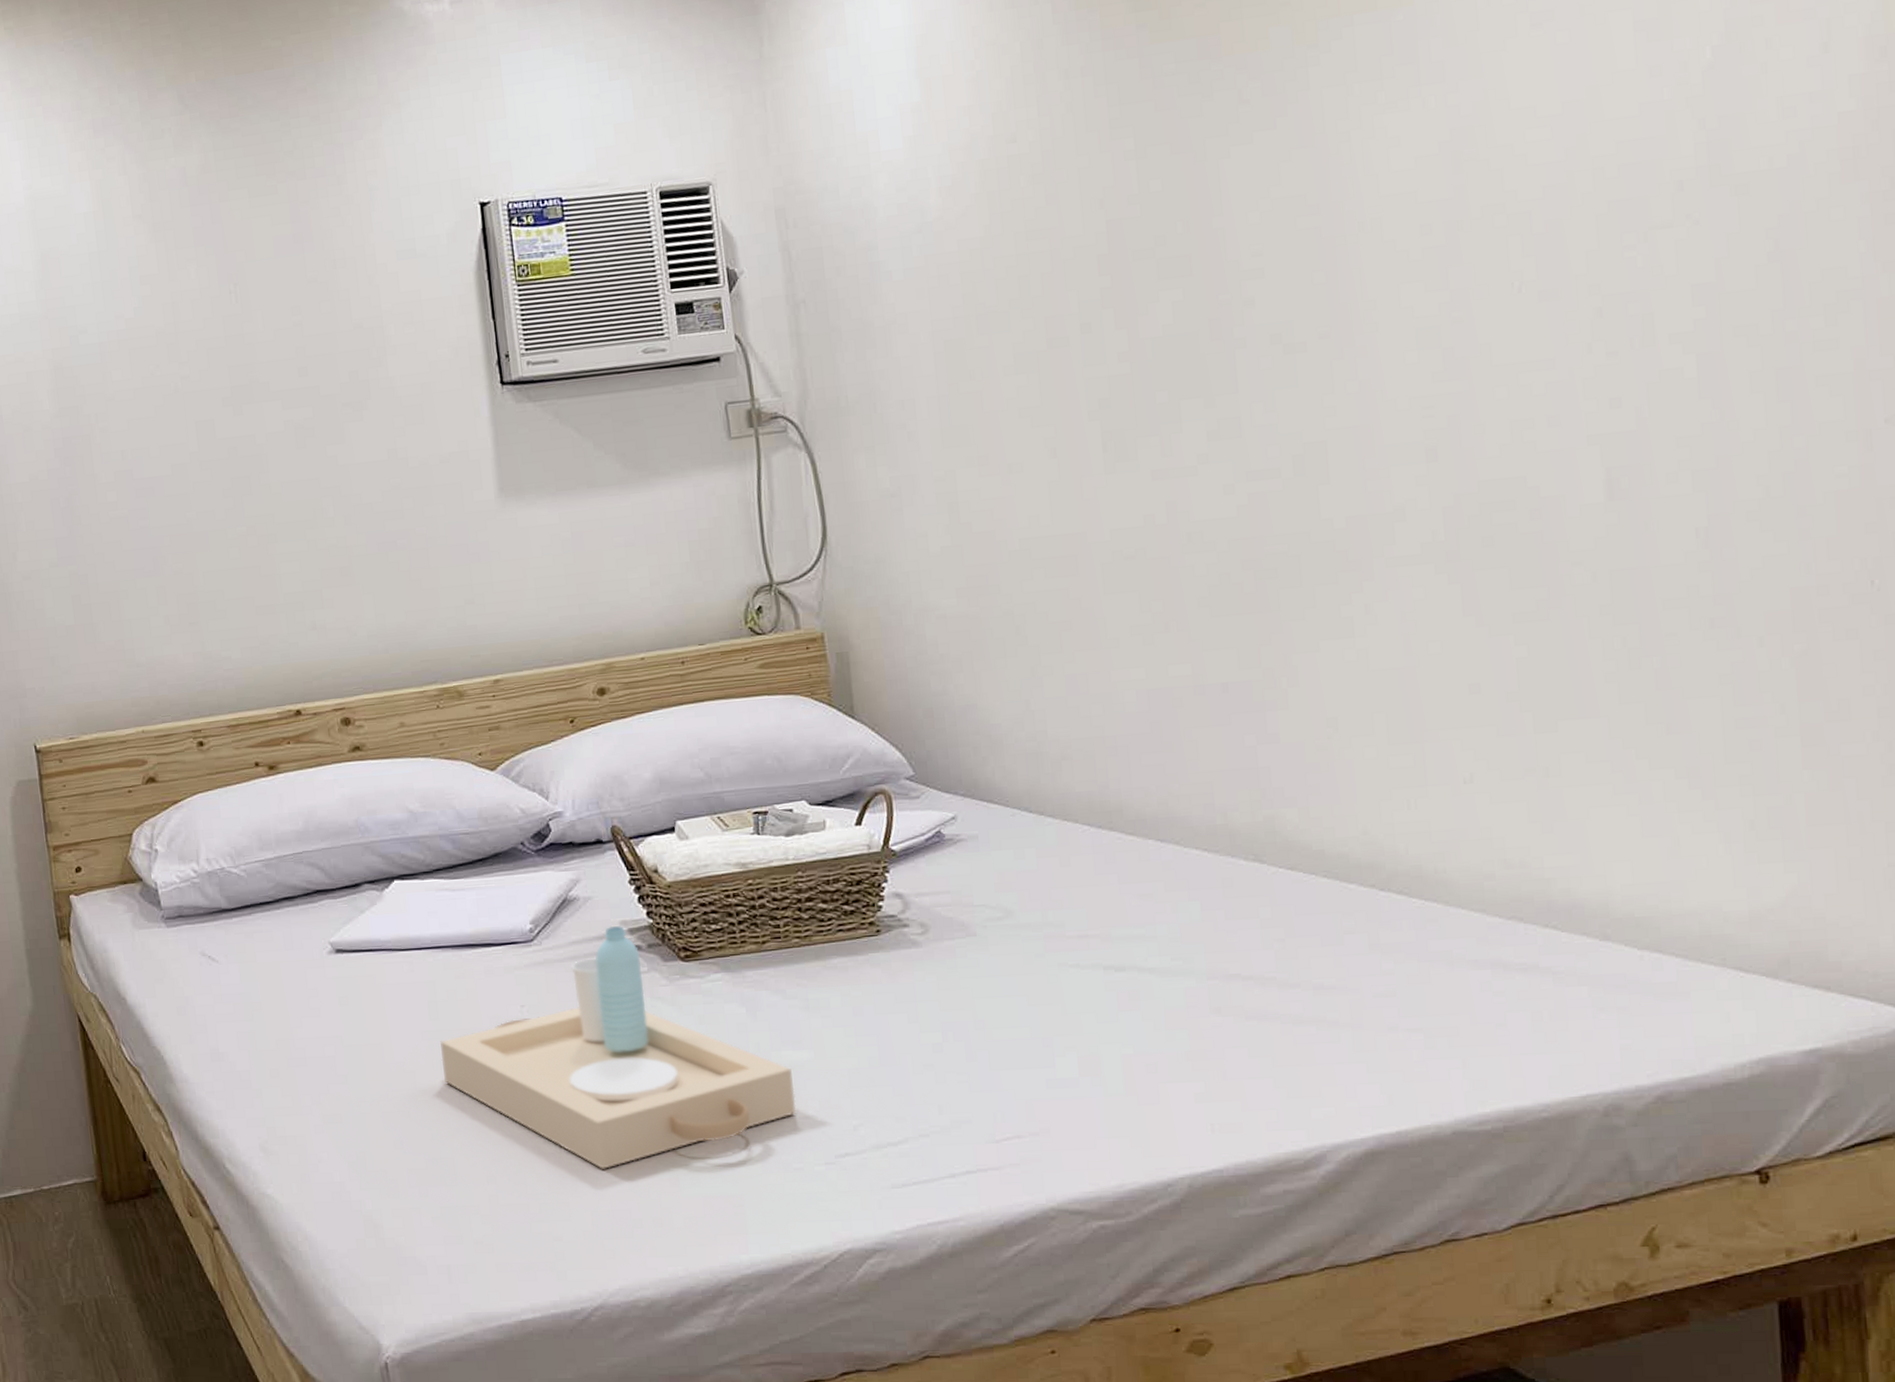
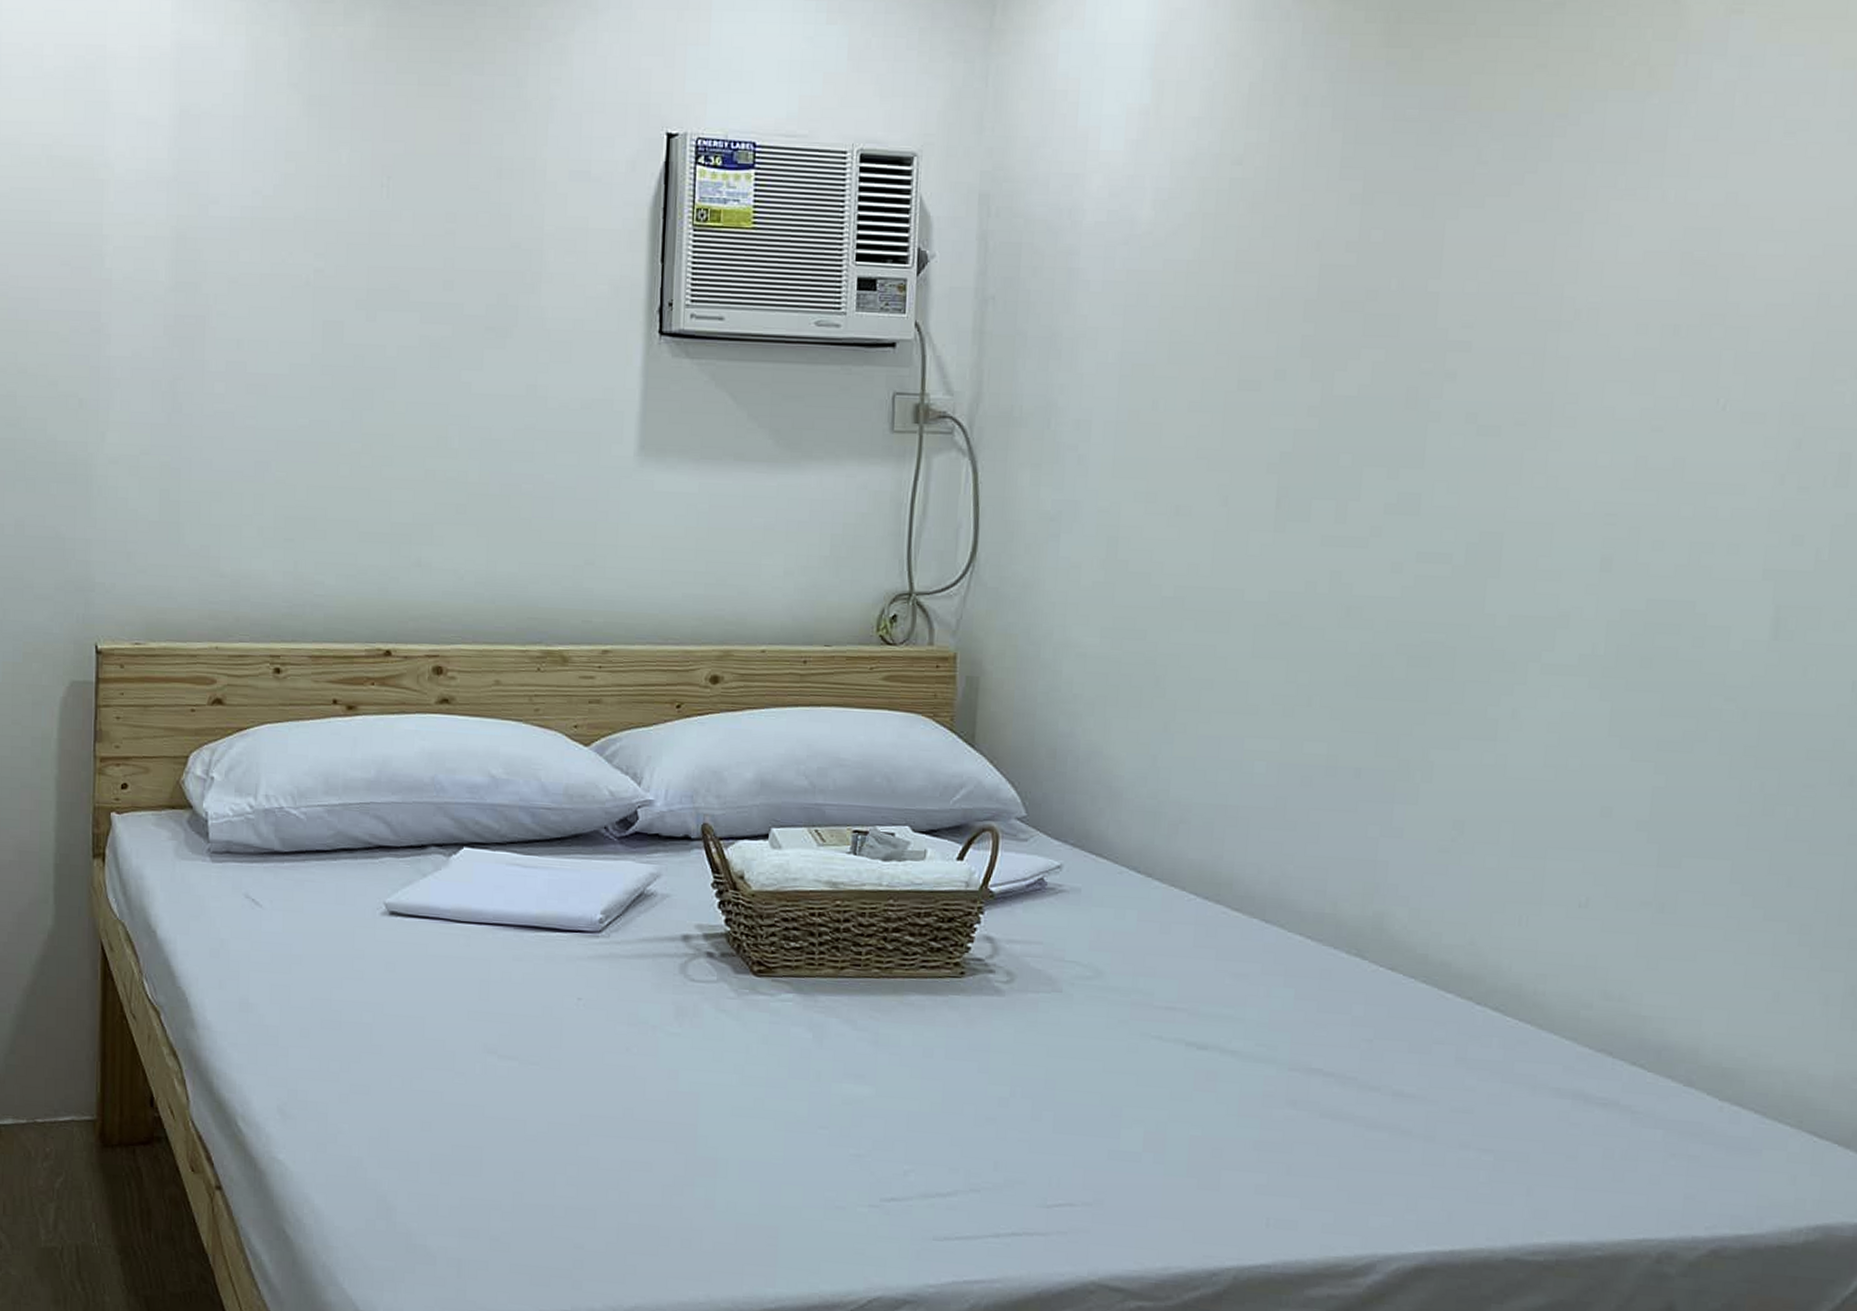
serving tray: present [440,926,797,1169] -> none [485,929,850,1181]

